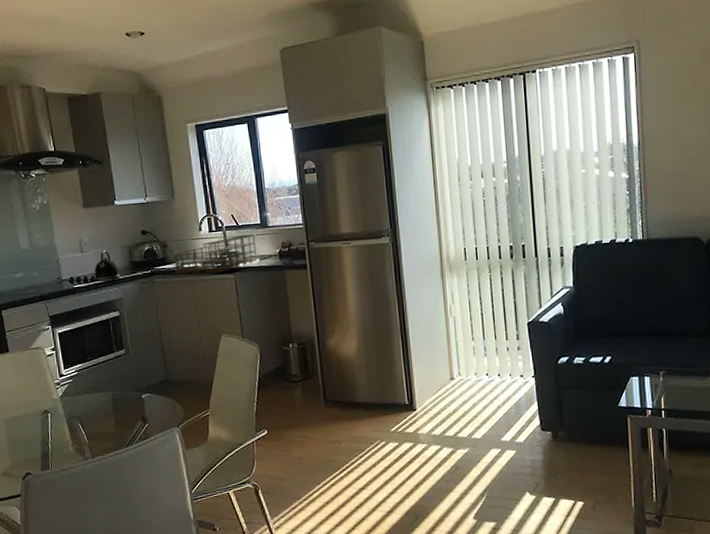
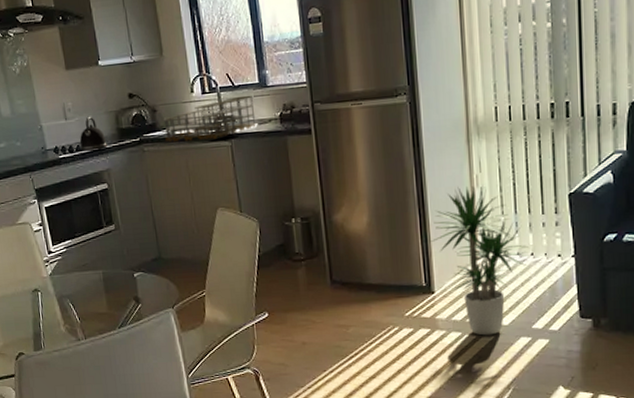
potted plant: none [412,315,499,448] -> present [431,185,532,336]

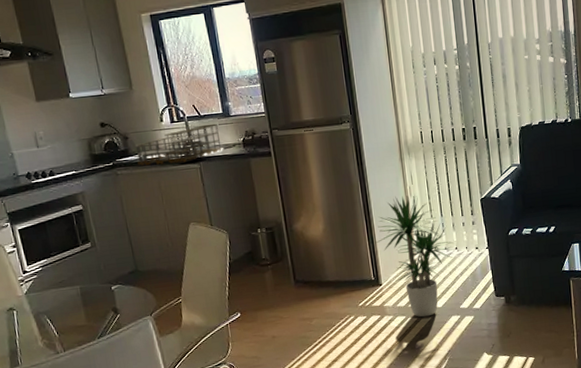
kettle: present [80,116,108,151] -> none [53,143,81,176]

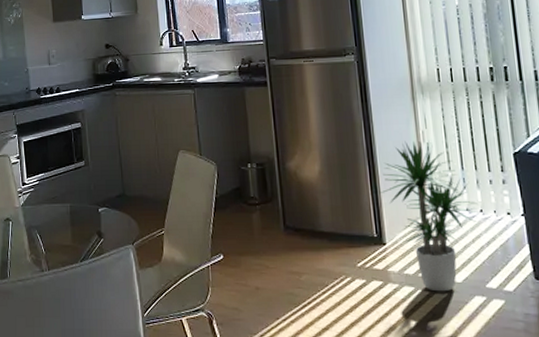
dish rack: present [135,123,222,166] -> none [134,49,217,89]

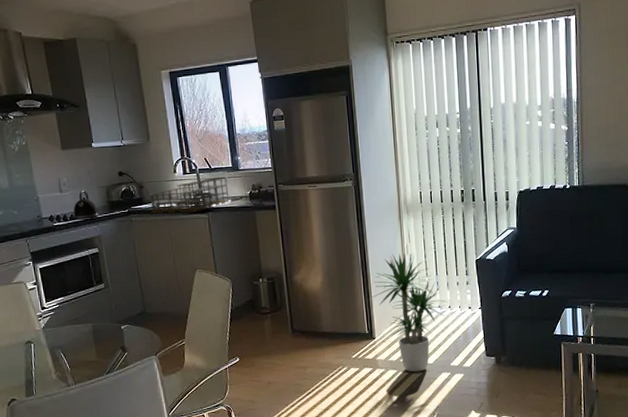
kettle: none [60,62,84,93] -> present [73,190,99,220]
dish rack: none [134,49,217,89] -> present [149,176,230,214]

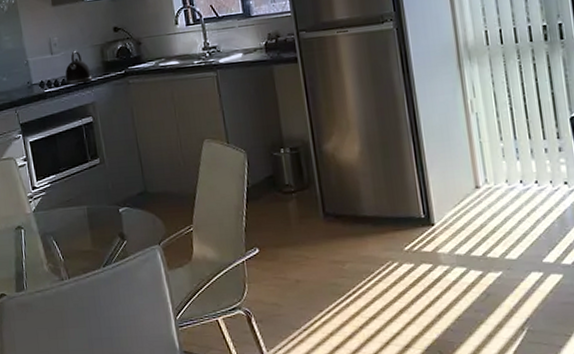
dish rack: present [149,176,230,214] -> none [148,25,242,75]
potted plant: present [372,253,449,372] -> none [427,111,536,271]

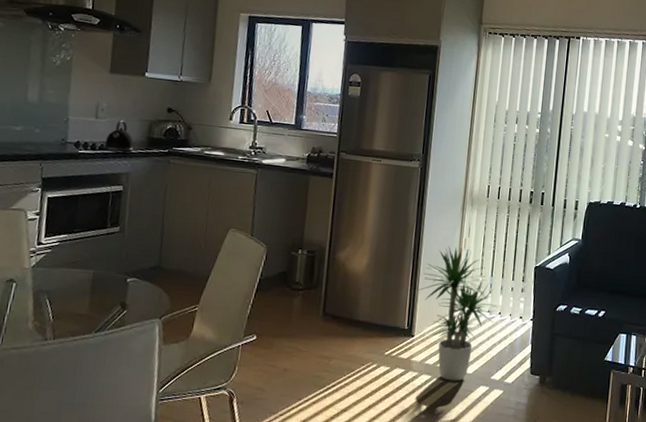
potted plant: none [427,111,536,271] -> present [418,246,499,381]

